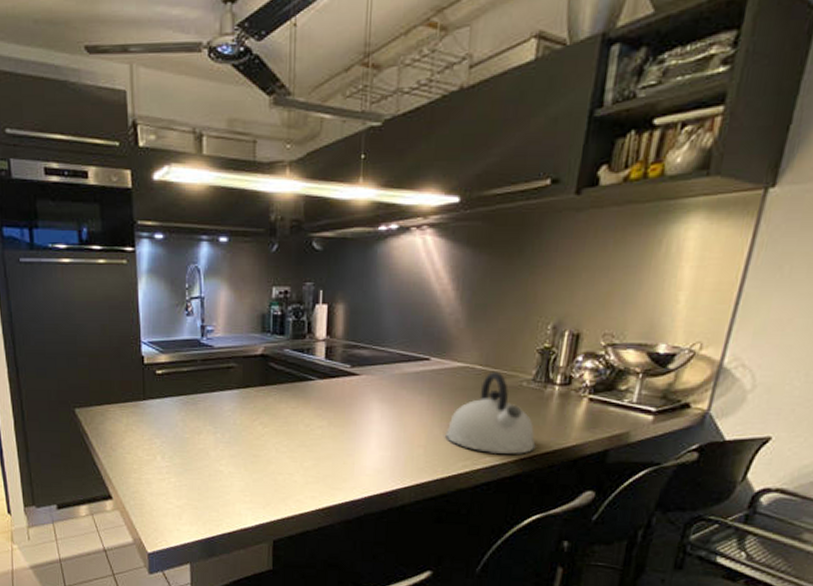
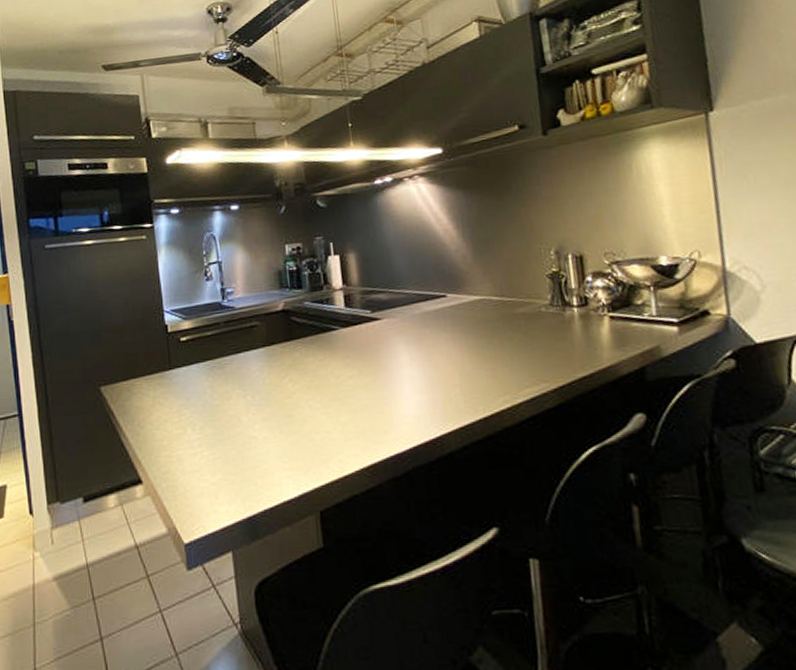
kettle: present [445,371,536,455] -> none [478,300,572,386]

